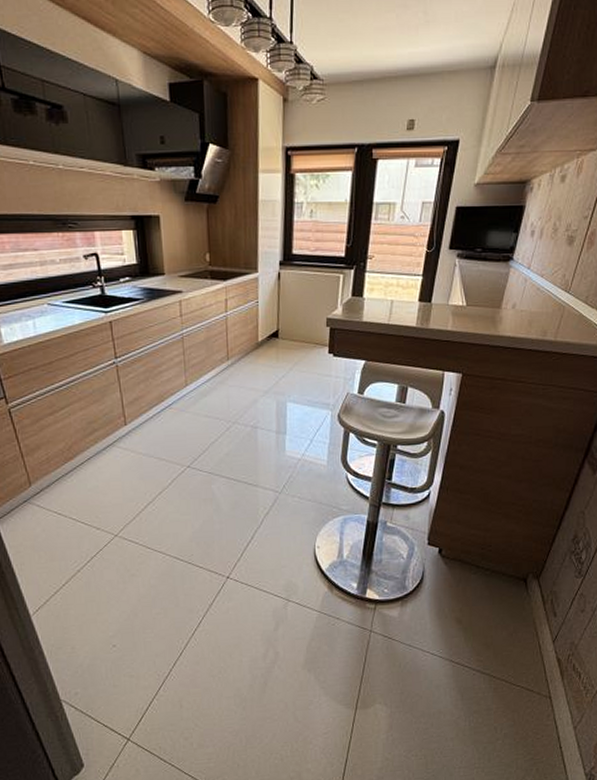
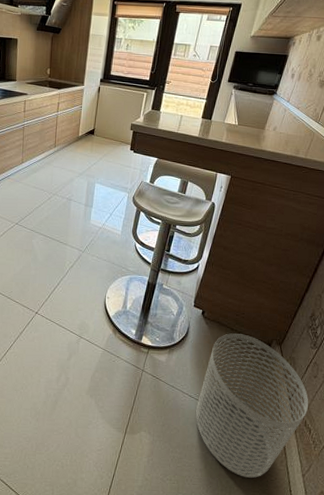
waste bin: none [441,571,577,740] -> present [196,333,309,478]

